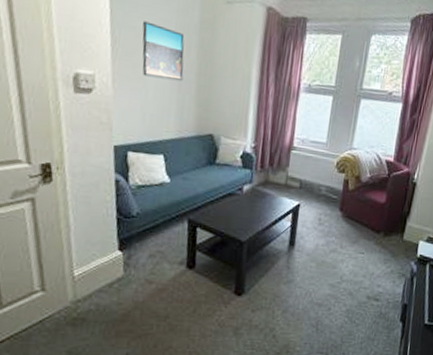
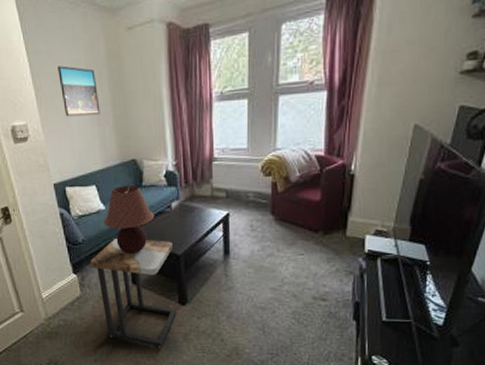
side table: none [141,215,238,342] -> present [90,238,176,347]
table lamp: none [165,160,224,235] -> present [103,184,155,254]

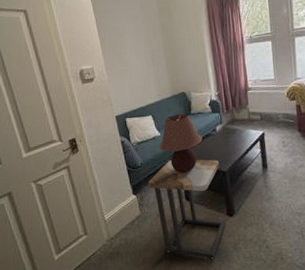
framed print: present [58,66,101,117] -> none [119,20,155,60]

